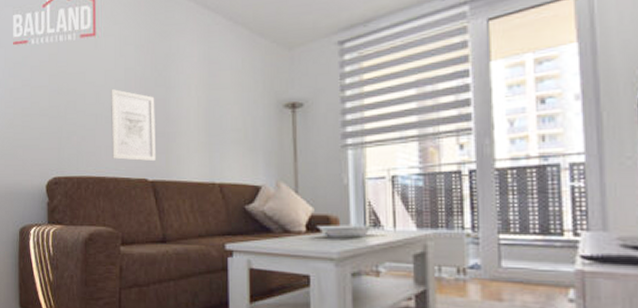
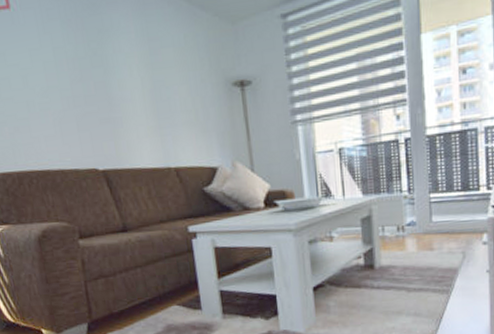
wall art: present [111,89,157,162] -> none [40,72,105,150]

